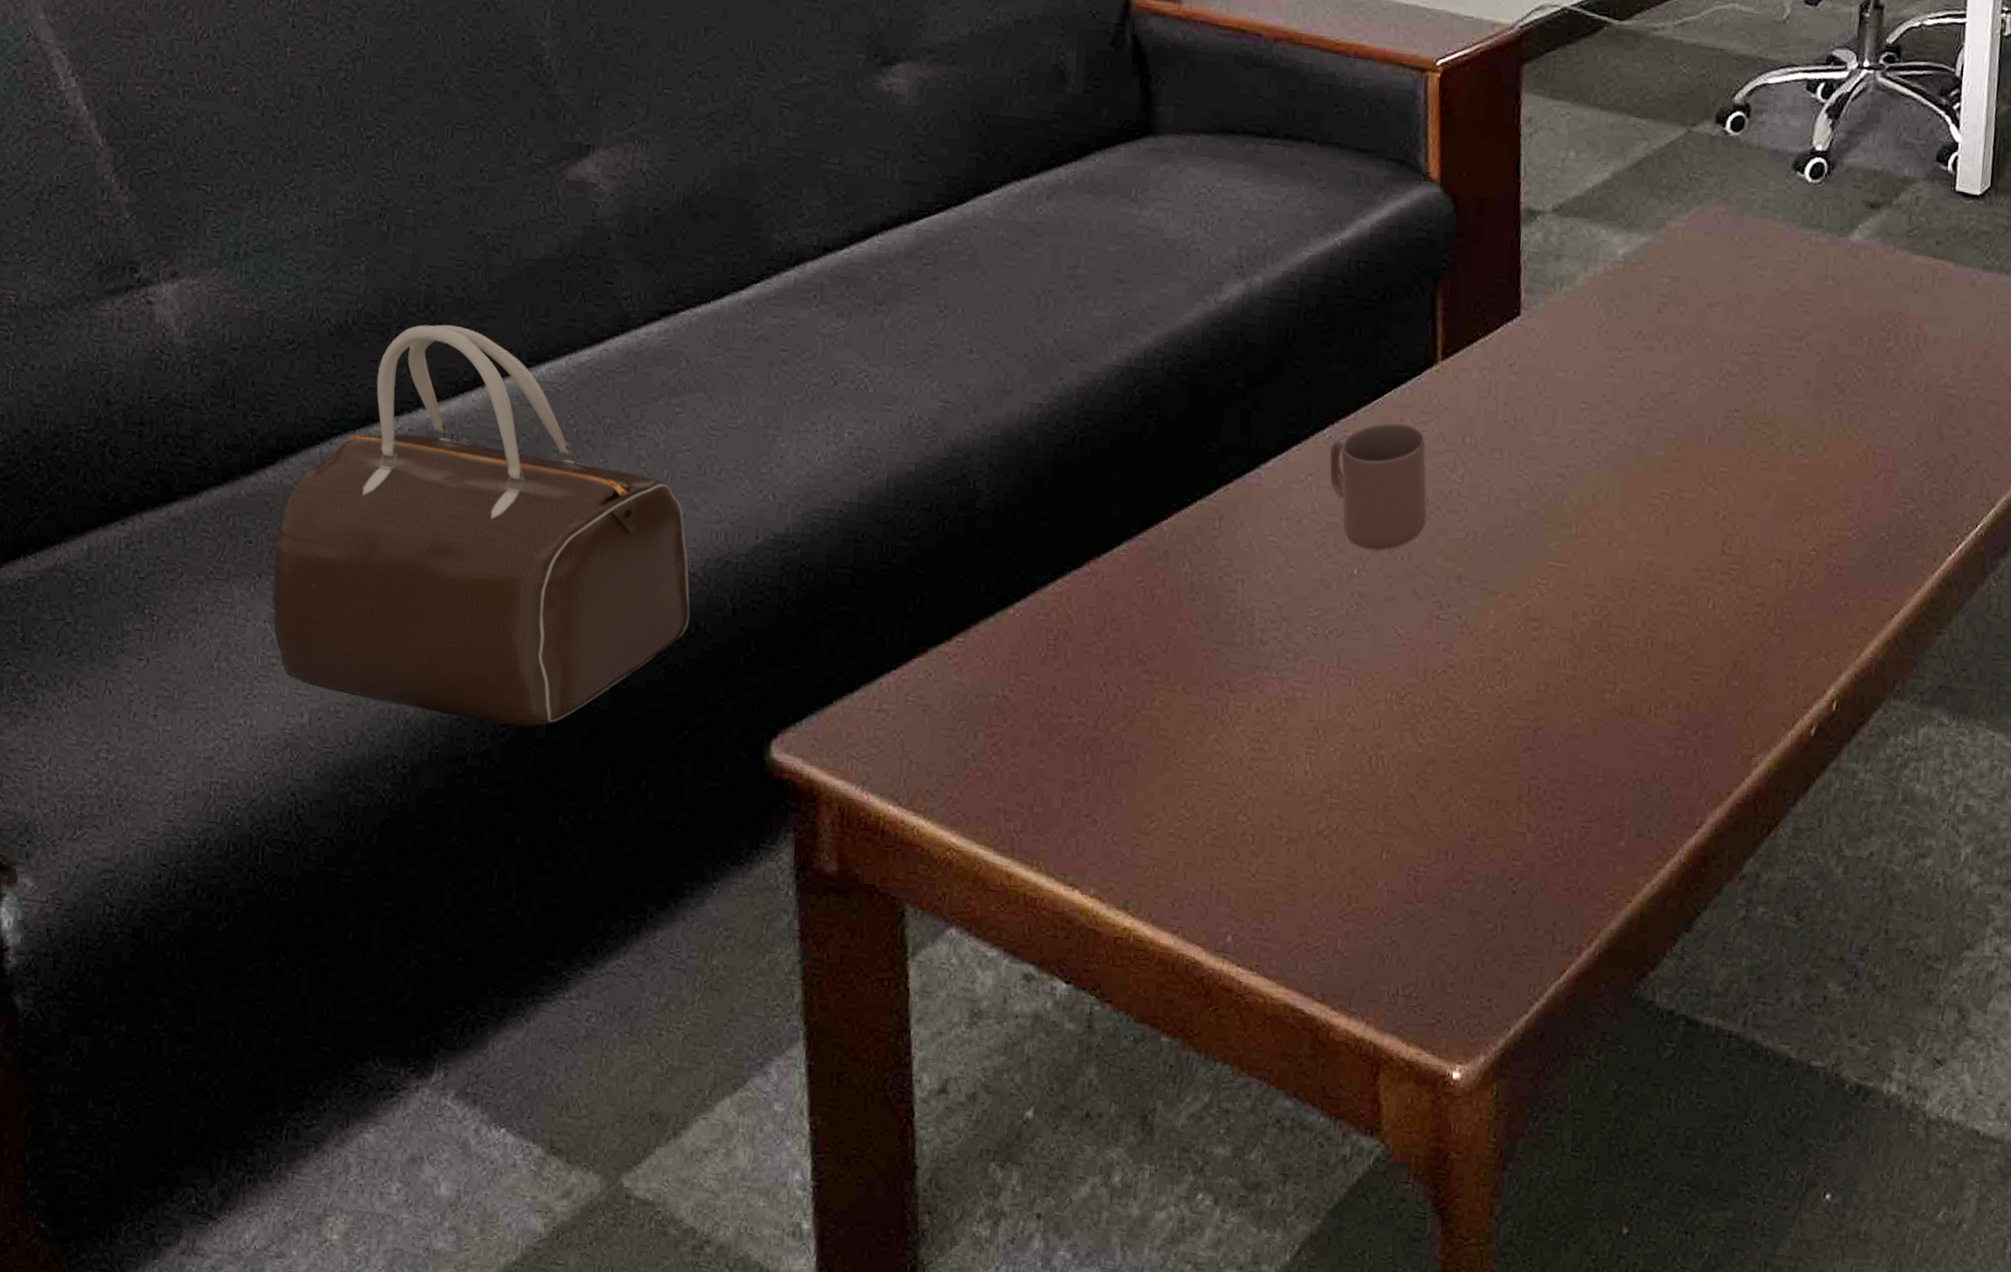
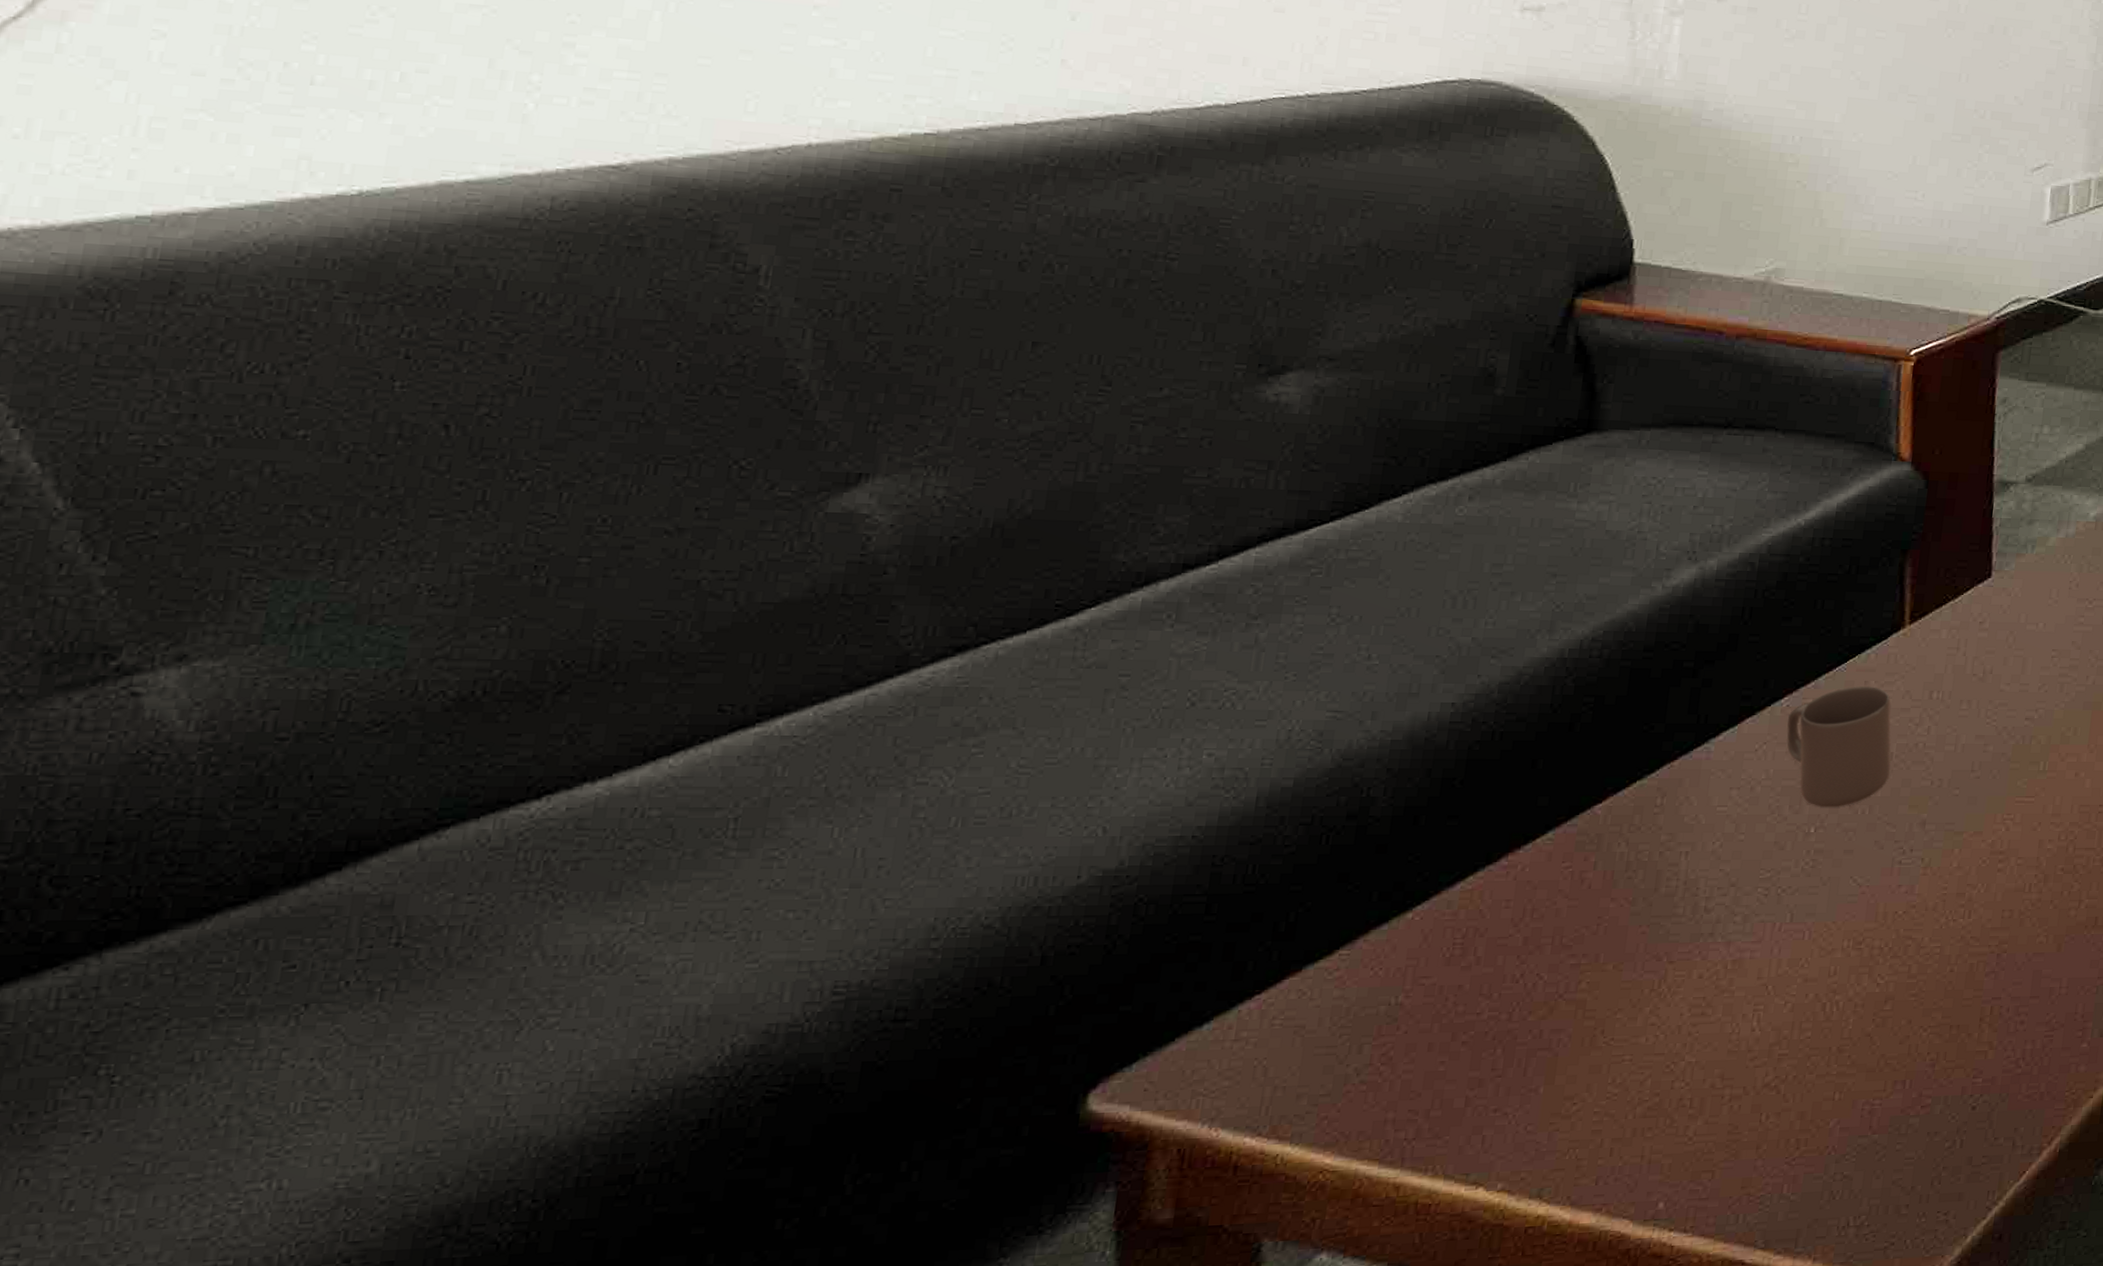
handbag: present [271,324,691,727] -> none [324,685,983,1130]

